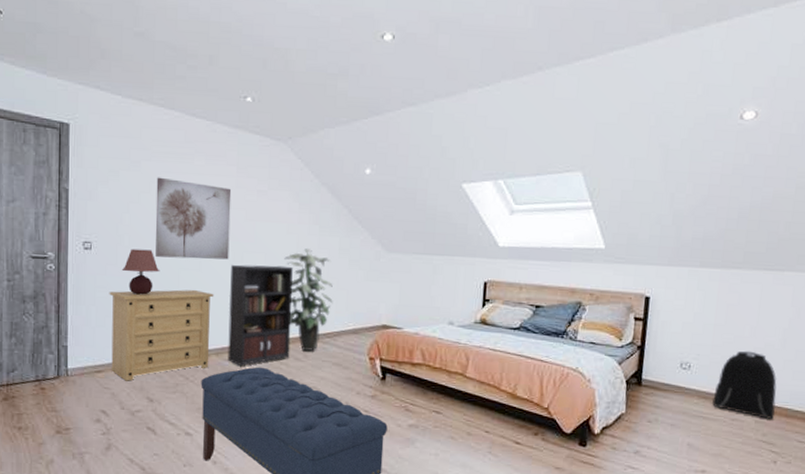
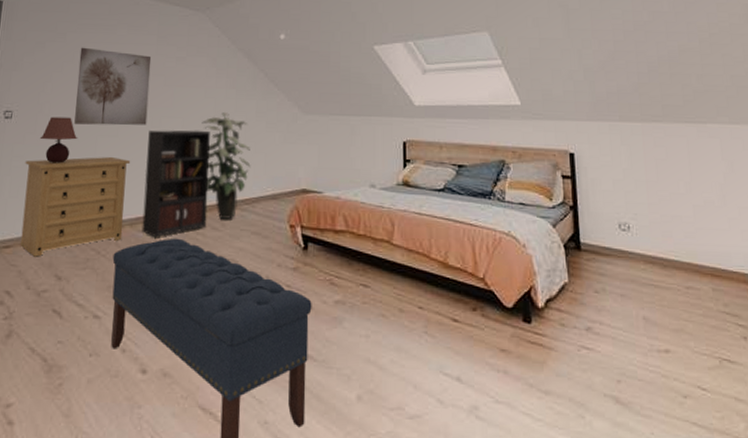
backpack: present [712,350,777,419] -> none [660,208,732,286]

